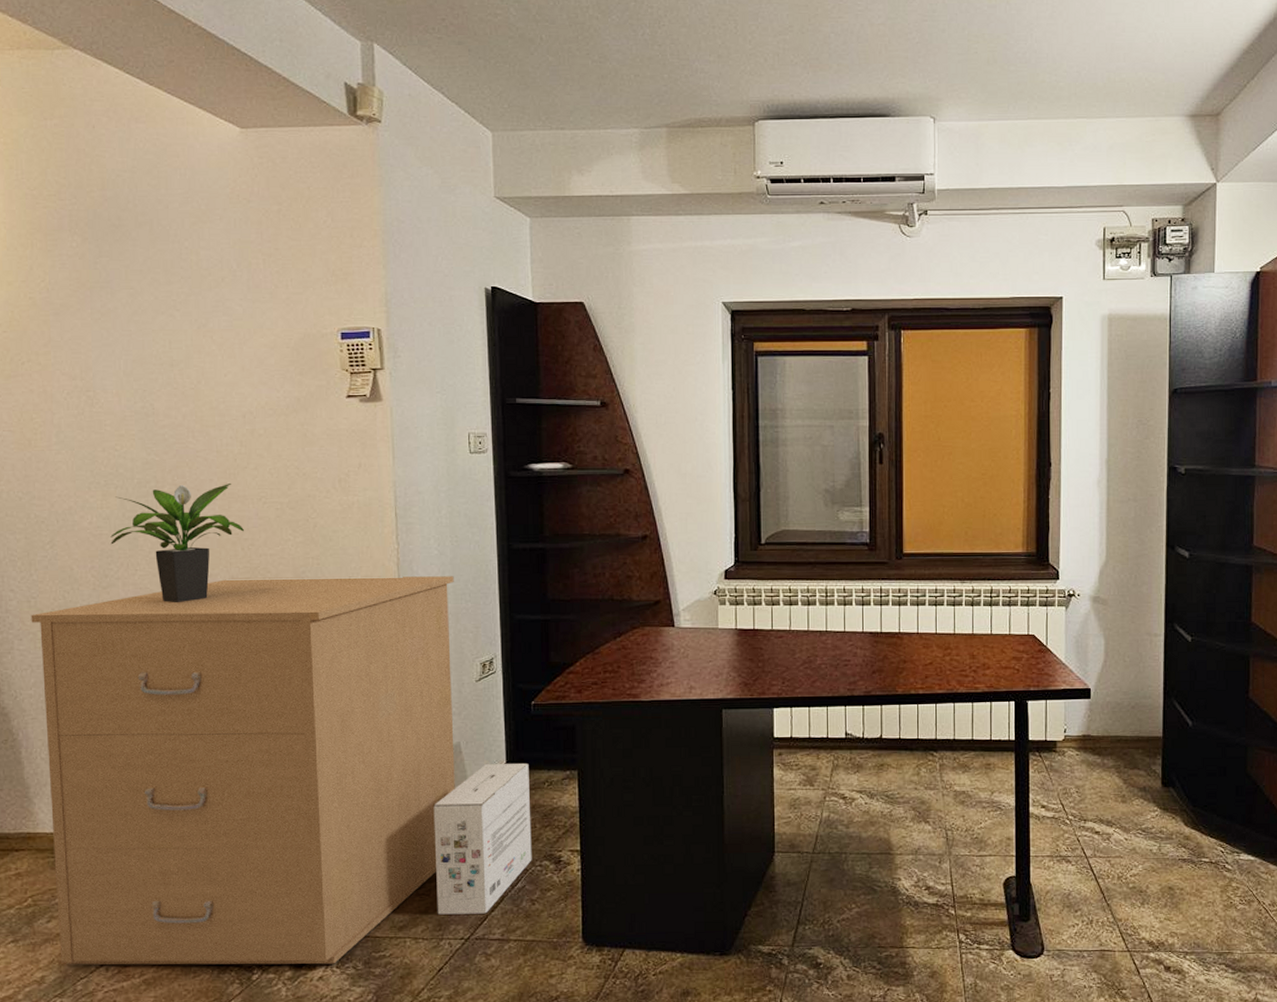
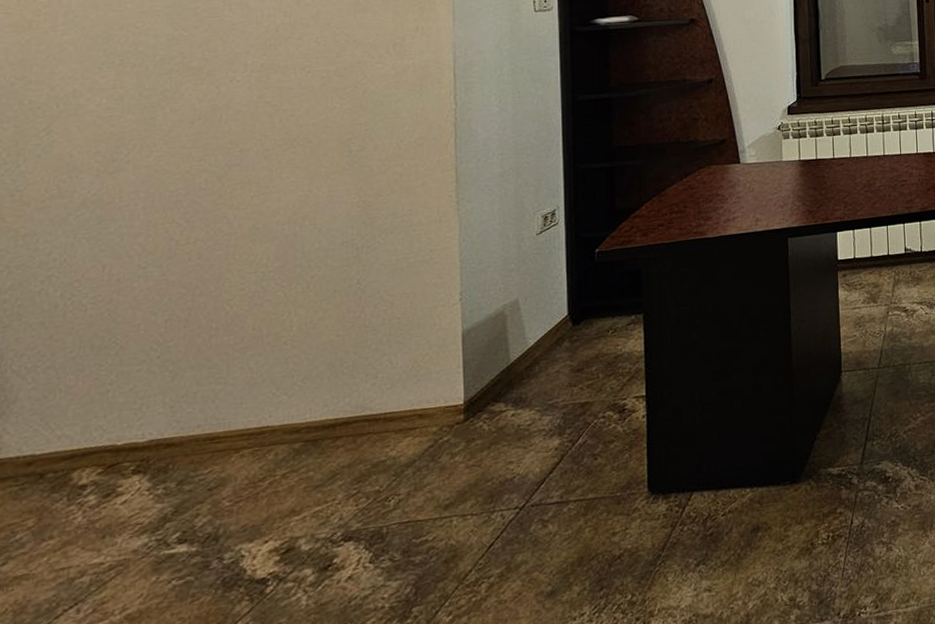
filing cabinet: present [31,576,455,965] -> none [13,131,515,614]
potted plant: present [110,484,245,603] -> none [122,55,285,183]
cardboard box: present [433,763,532,915] -> none [487,313,595,486]

